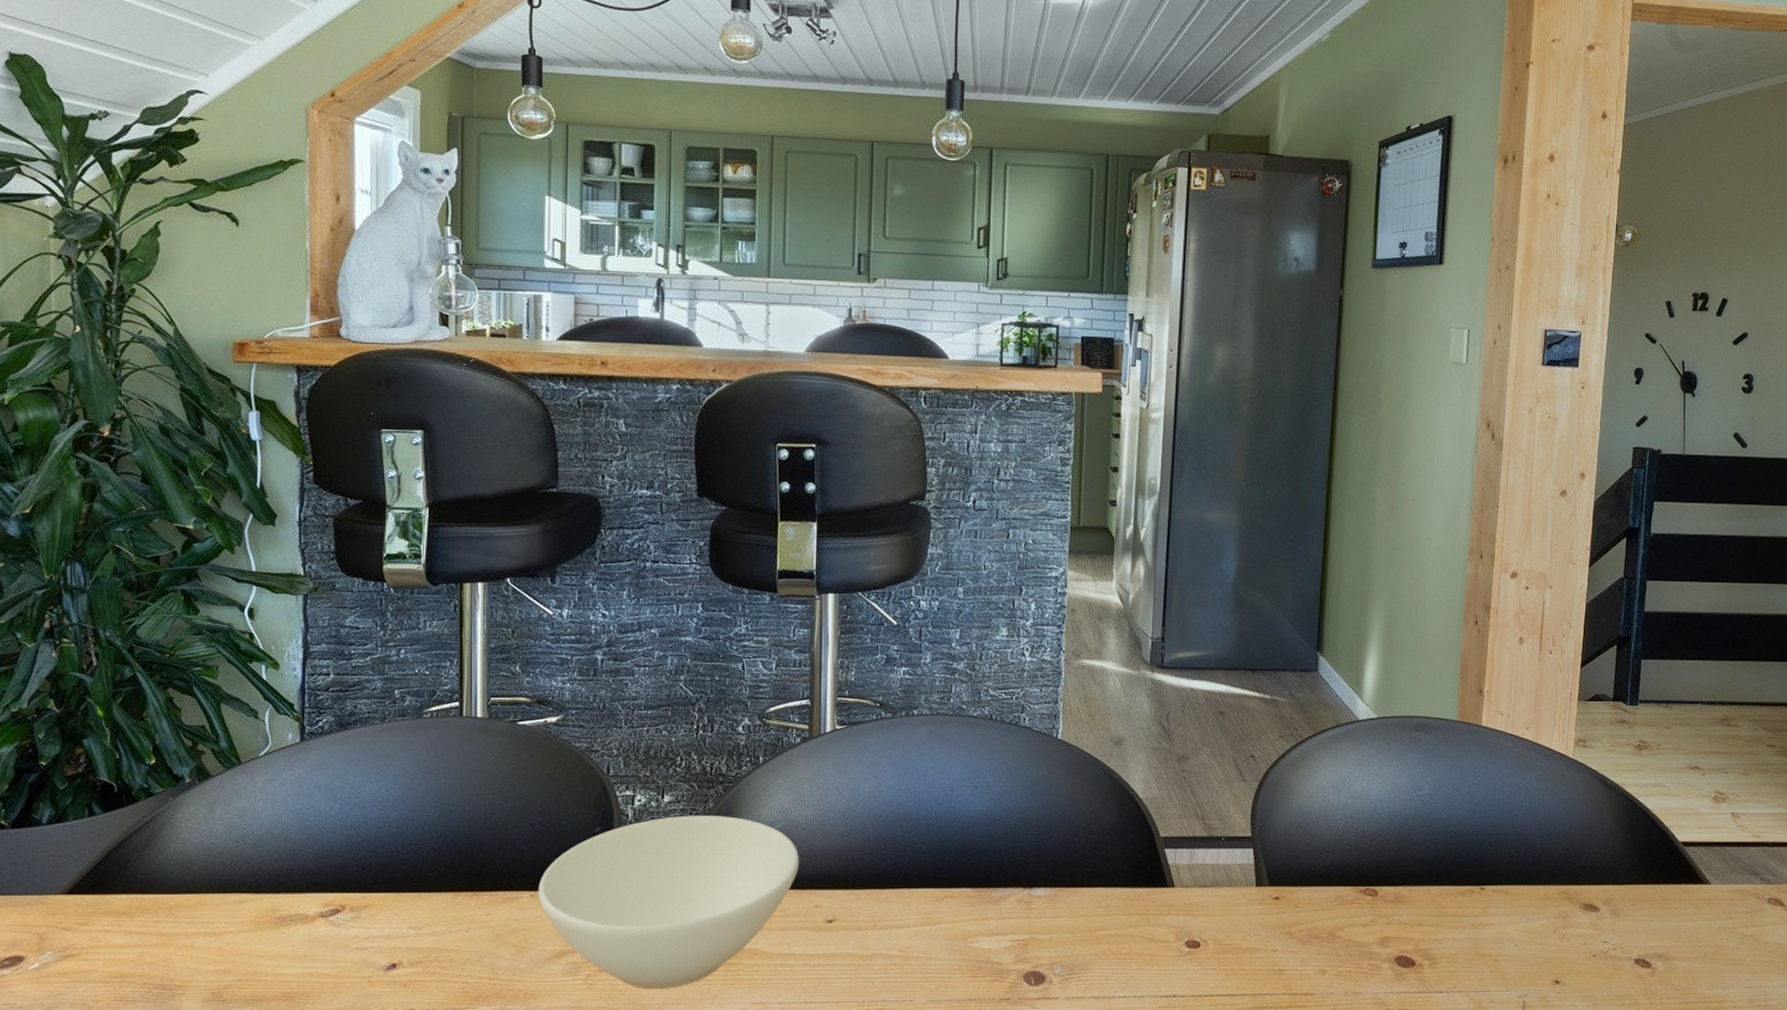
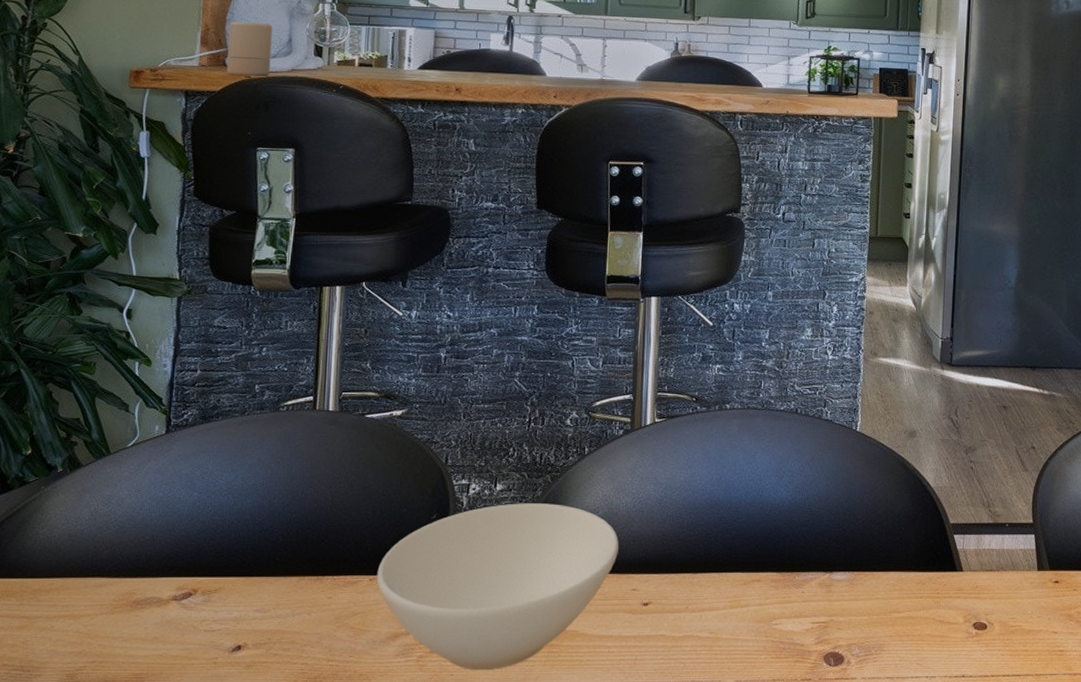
candle: none [341,286,391,350] -> present [226,21,273,77]

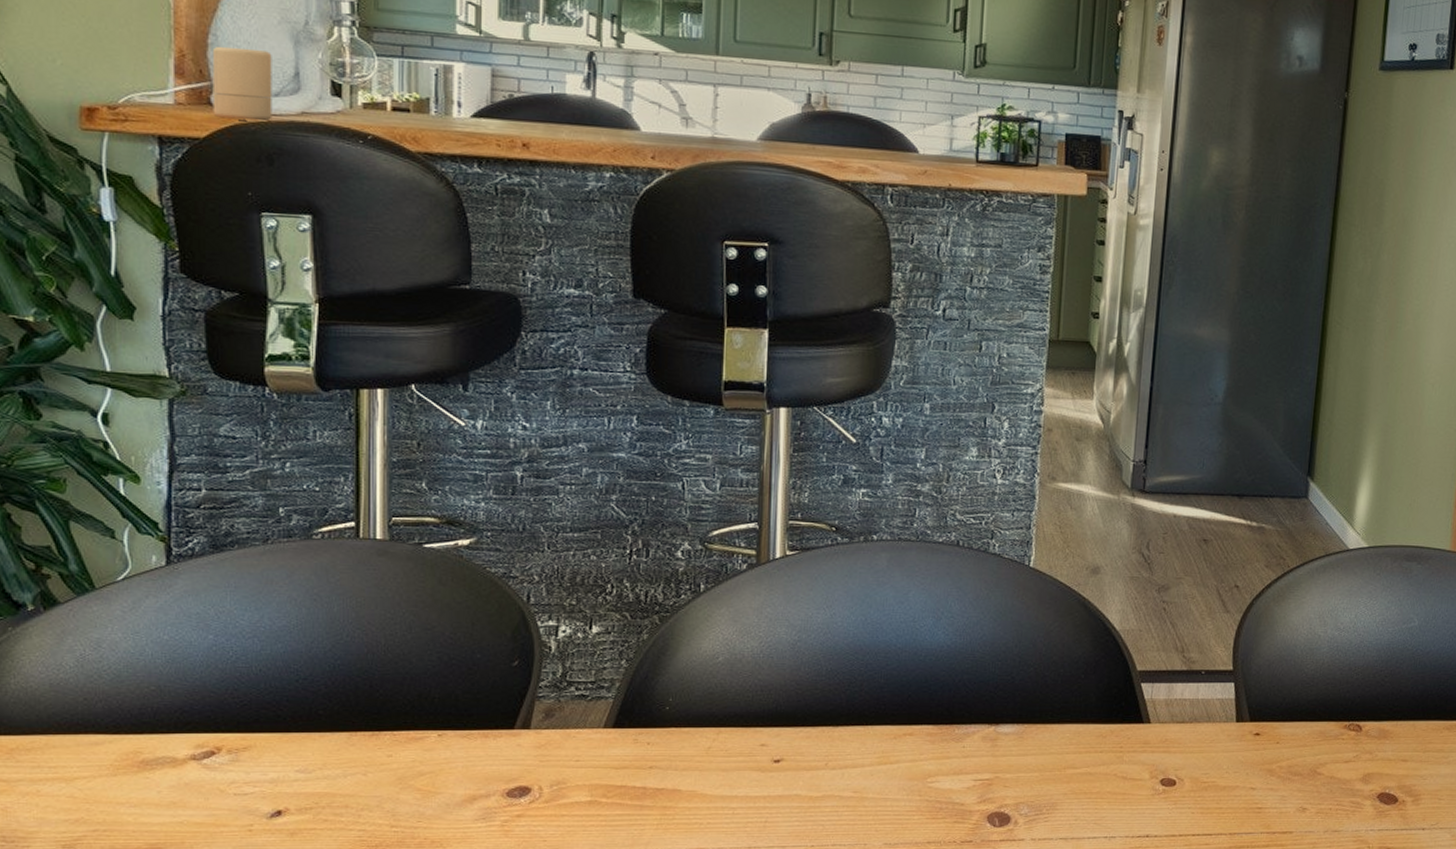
bowl: present [376,503,620,671] -> none [447,648,745,836]

